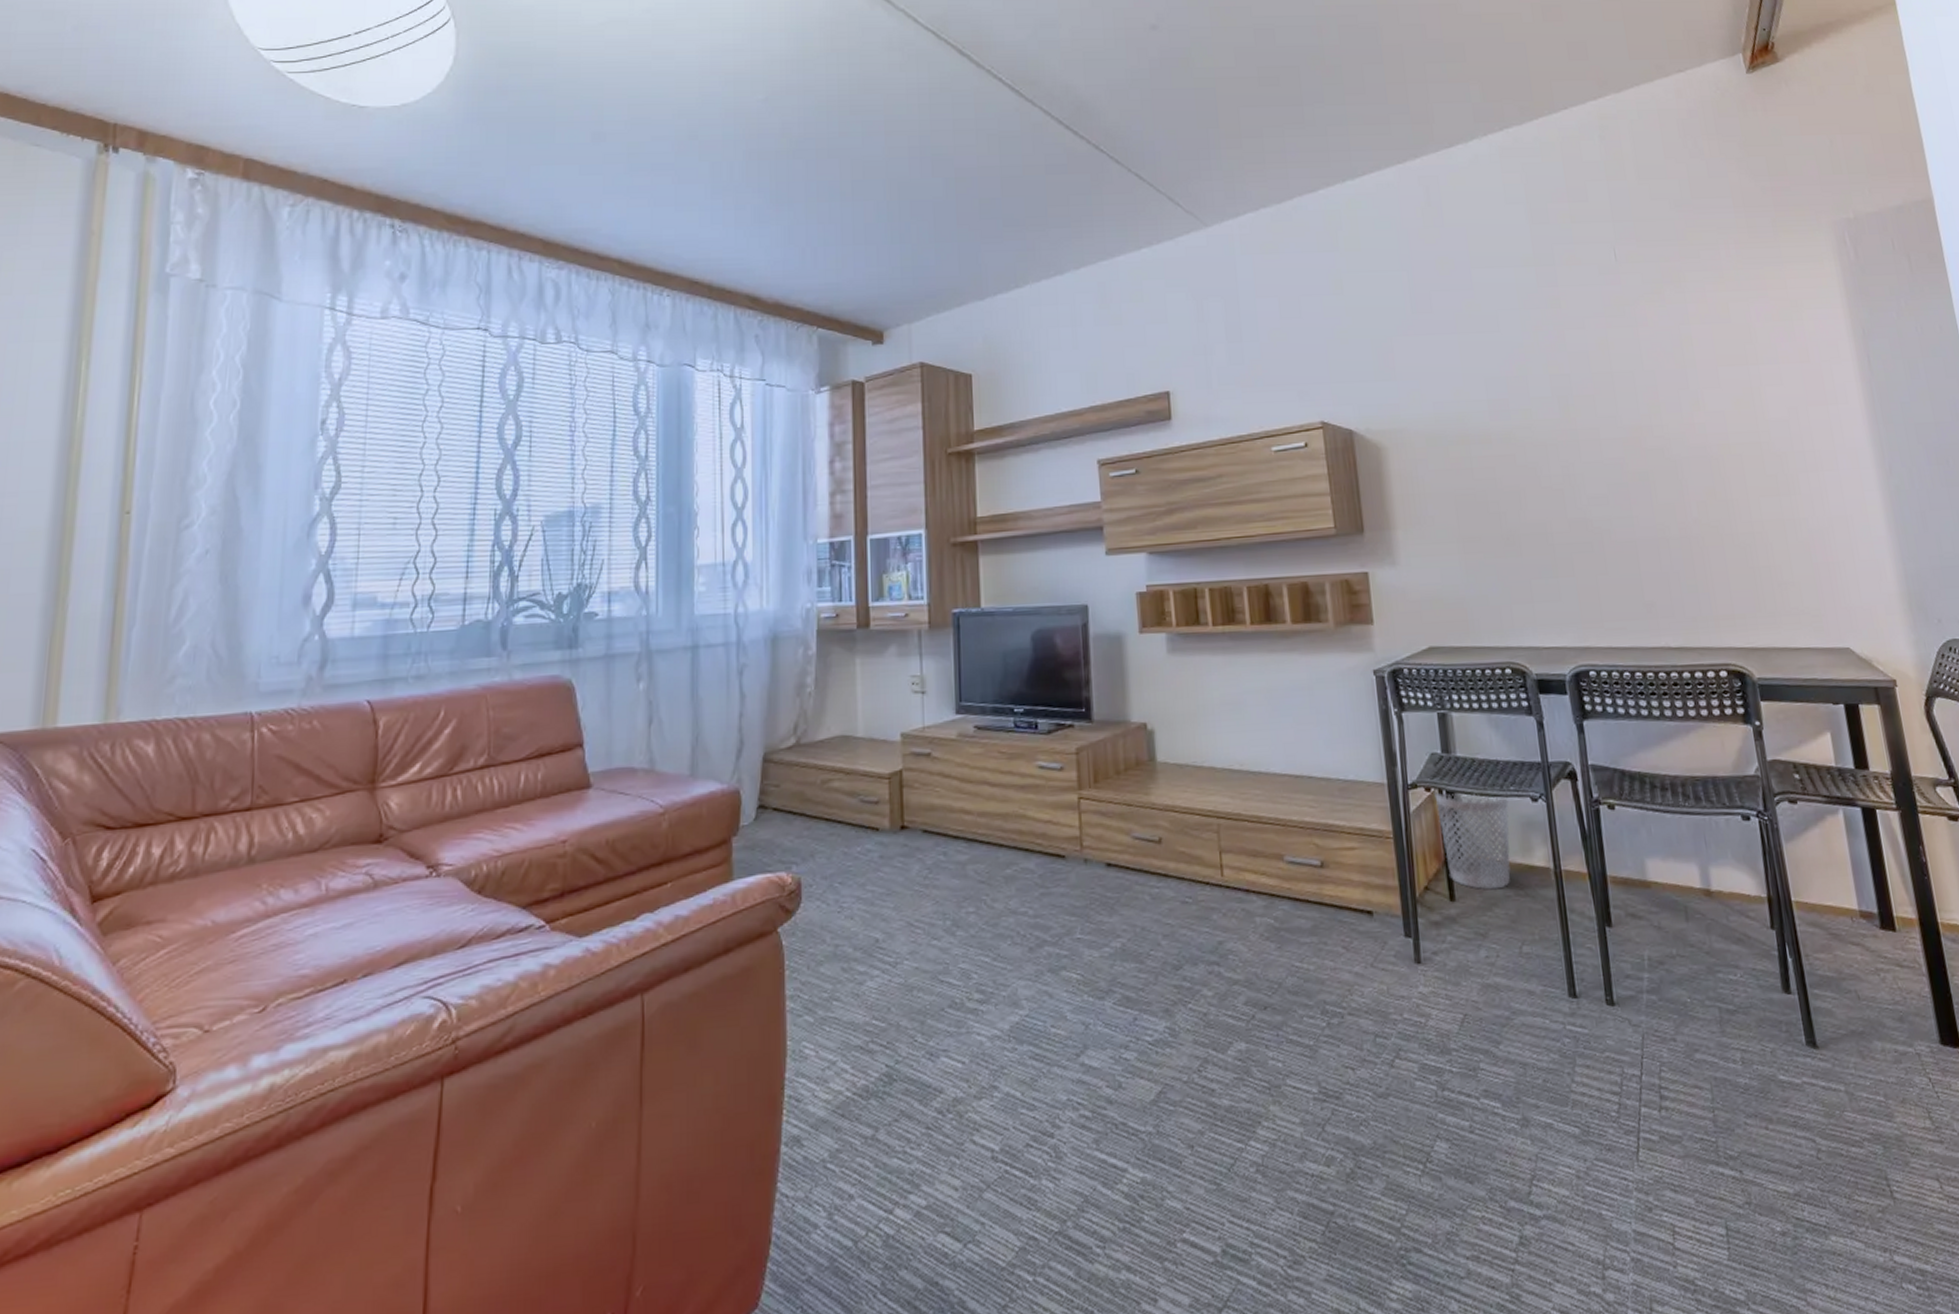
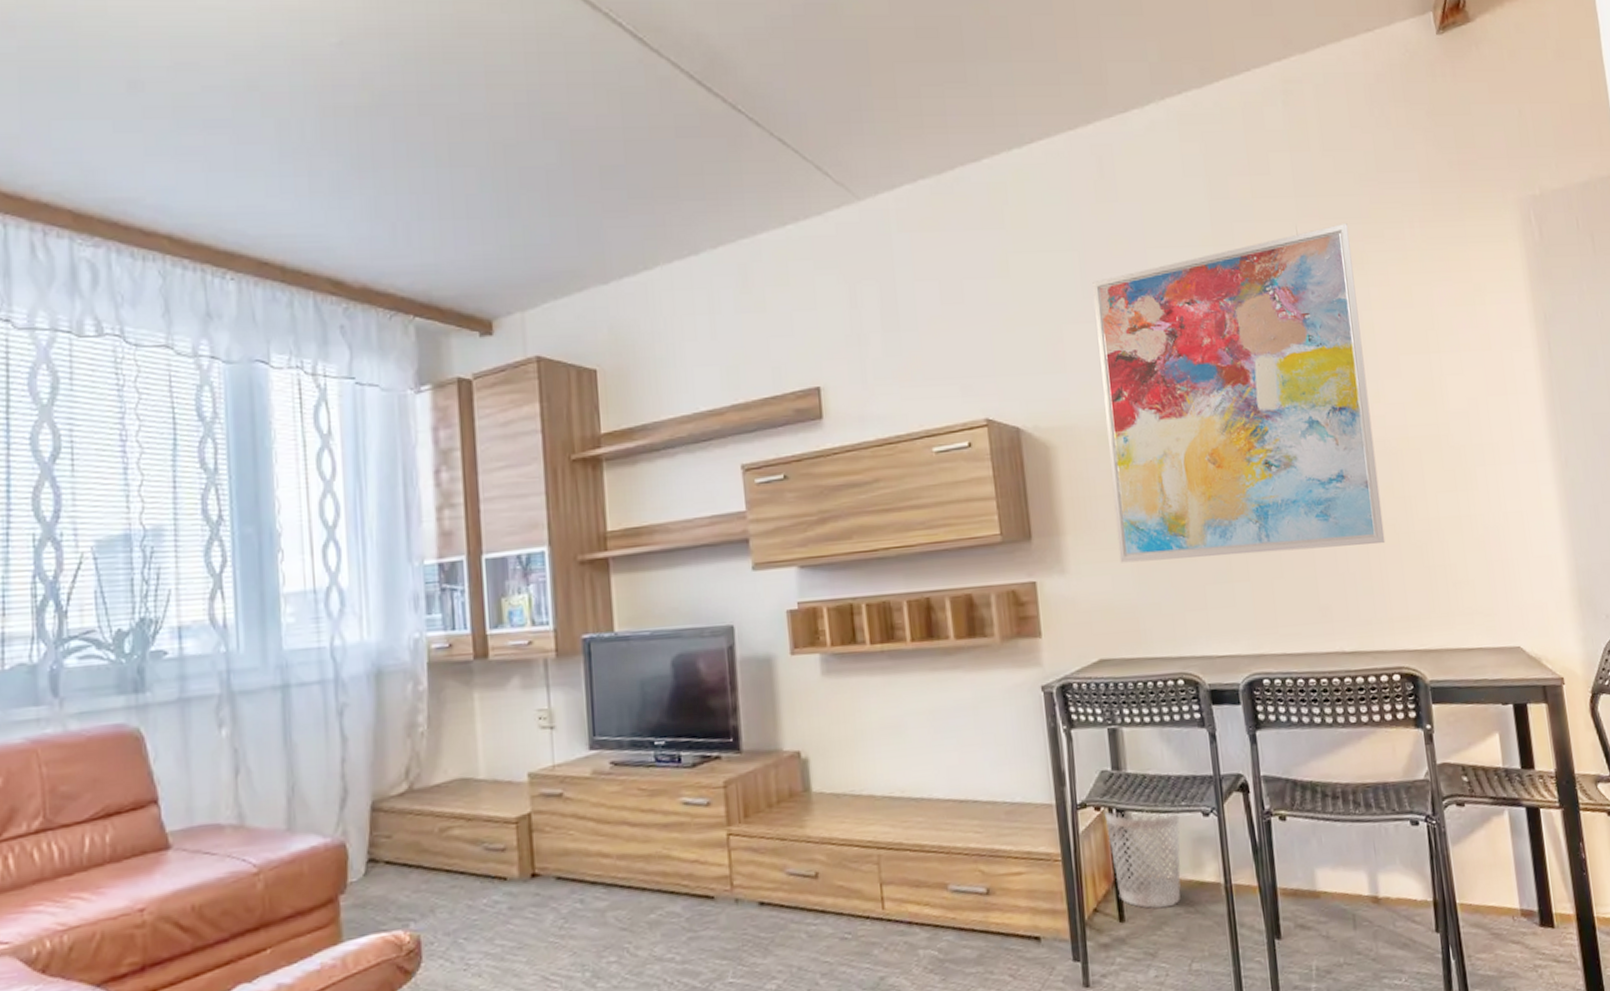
wall art: none [1421,245,1709,557] -> present [1092,224,1386,563]

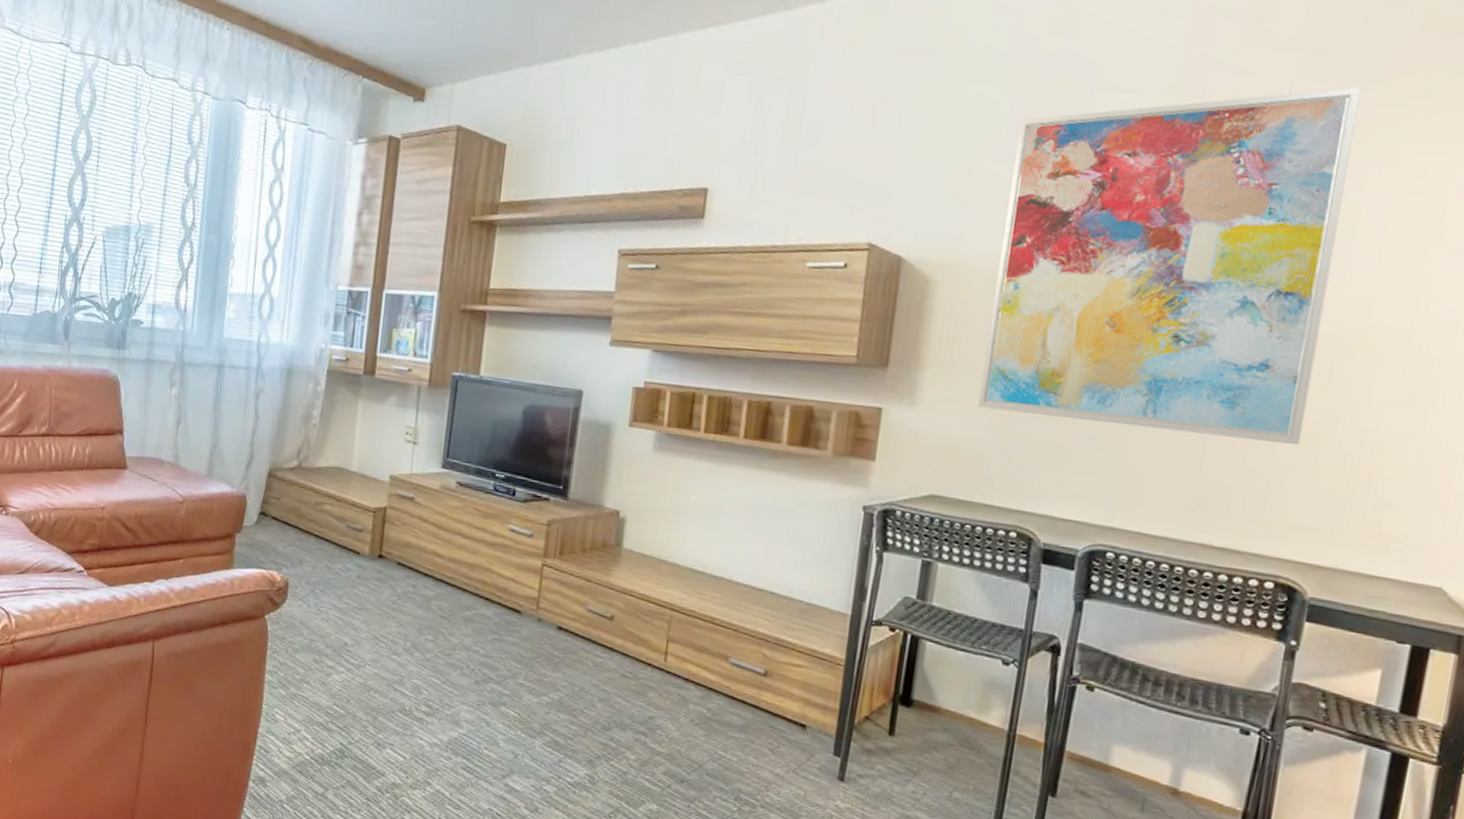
wastebasket: present [1104,811,1181,909] -> none [893,633,977,736]

